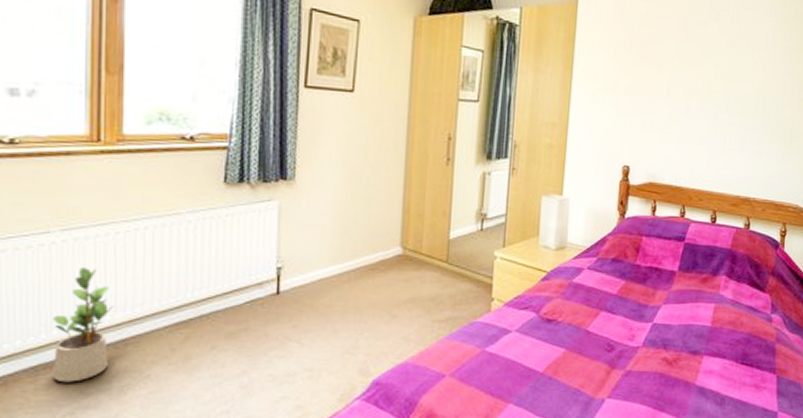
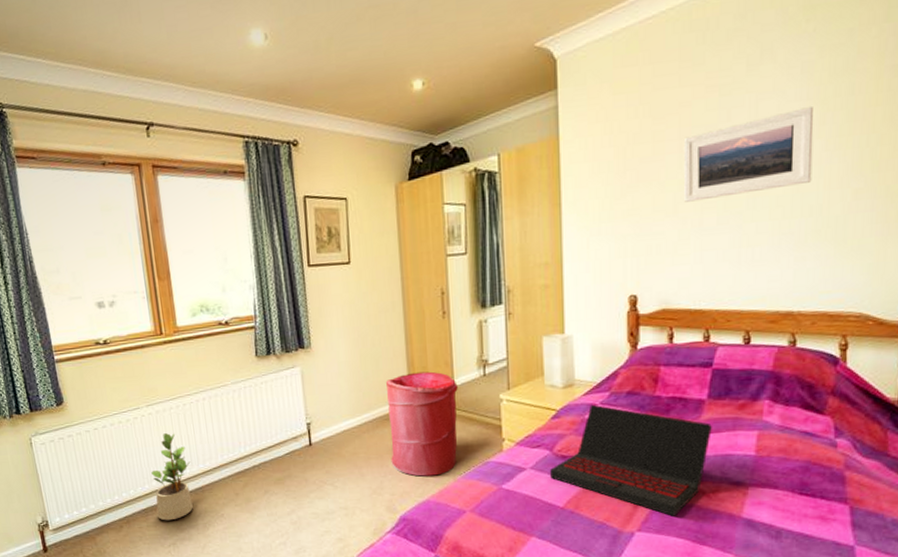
laundry hamper: none [371,220,453,336] -> present [385,371,458,477]
laptop: none [534,268,679,383] -> present [550,404,712,516]
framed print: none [676,22,778,88] -> present [683,105,814,202]

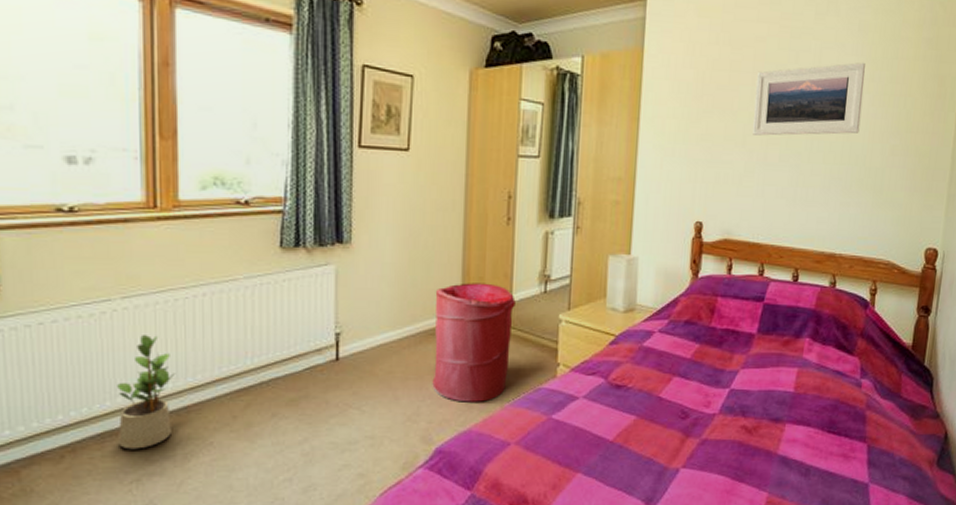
laptop: present [550,404,712,516] -> none [603,331,759,452]

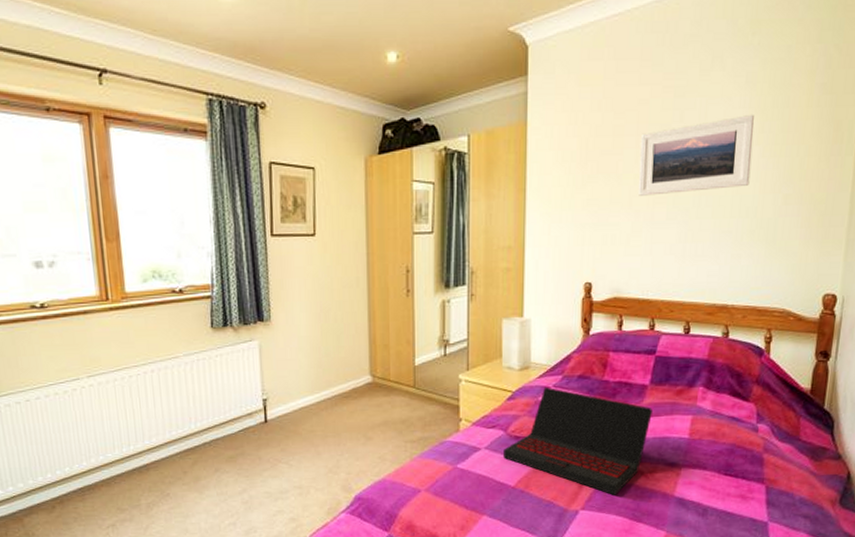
potted plant: present [117,335,176,450] -> none [90,407,136,501]
laundry hamper: present [432,283,516,402] -> none [346,349,418,456]
laptop: none [603,331,759,452] -> present [504,386,652,495]

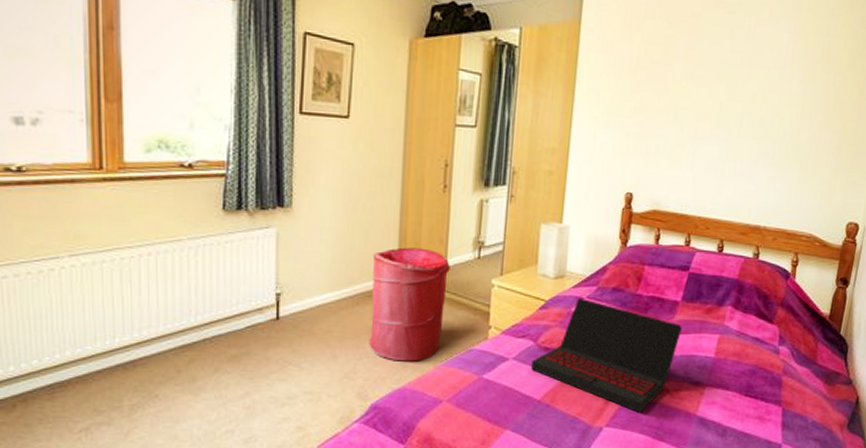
laundry hamper: none [346,349,418,456] -> present [368,247,450,361]
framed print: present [638,114,754,196] -> none [684,39,798,110]

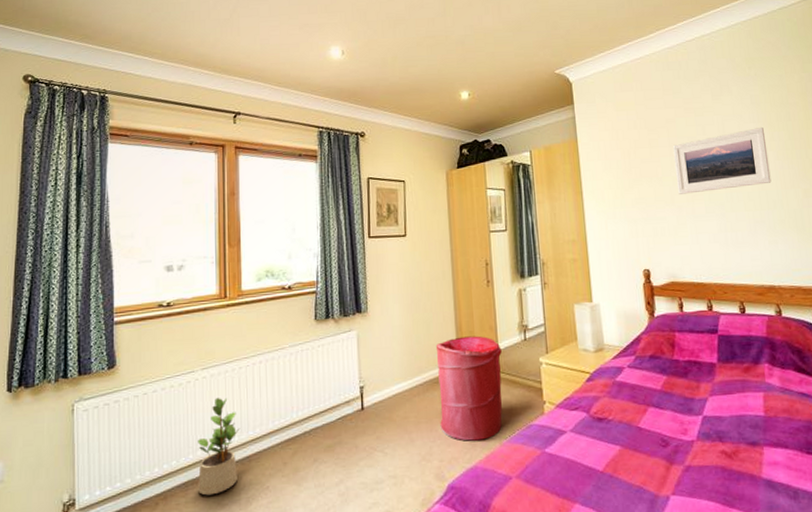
potted plant: none [66,292,122,400] -> present [198,398,240,496]
laptop: present [531,297,682,413] -> none [588,367,725,478]
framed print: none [684,39,798,110] -> present [672,126,772,194]

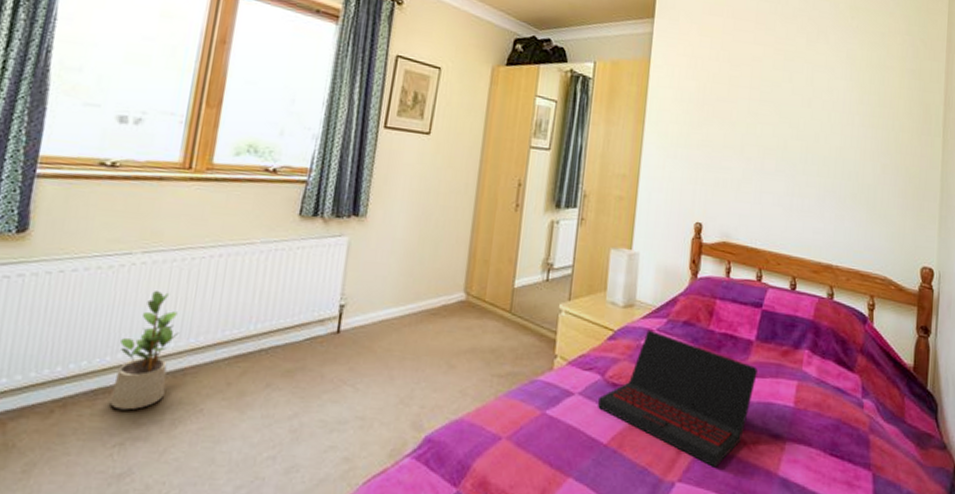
laundry hamper: present [435,336,503,441] -> none [428,264,518,390]
laptop: none [588,367,725,478] -> present [598,329,757,468]
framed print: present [672,126,772,194] -> none [750,86,854,151]

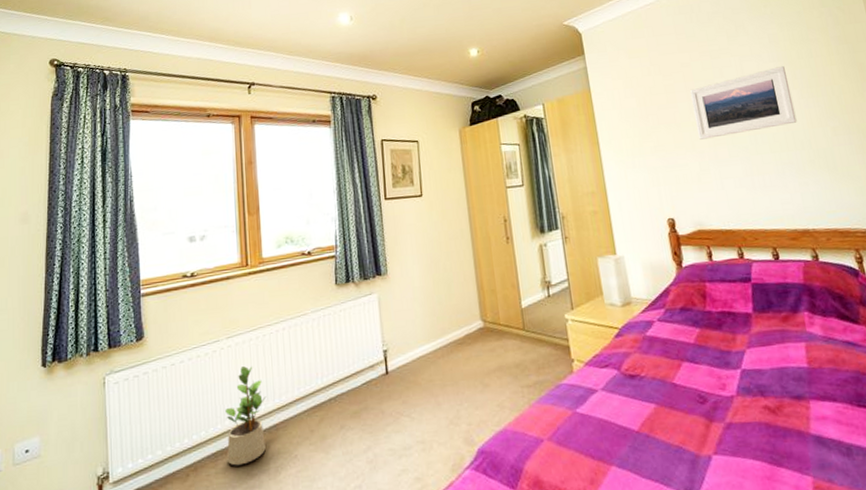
laptop: present [598,329,757,468] -> none [620,321,766,436]
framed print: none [750,86,854,151] -> present [689,65,797,140]

